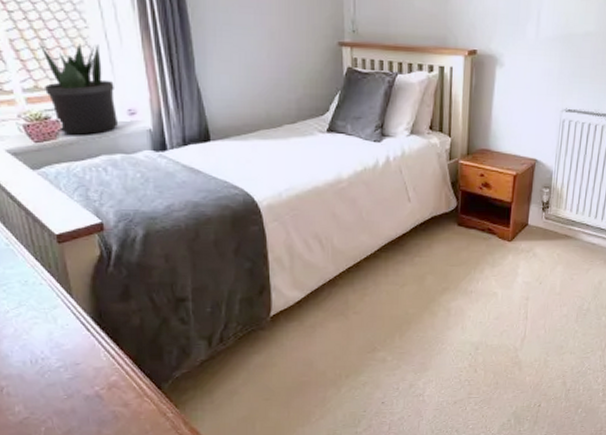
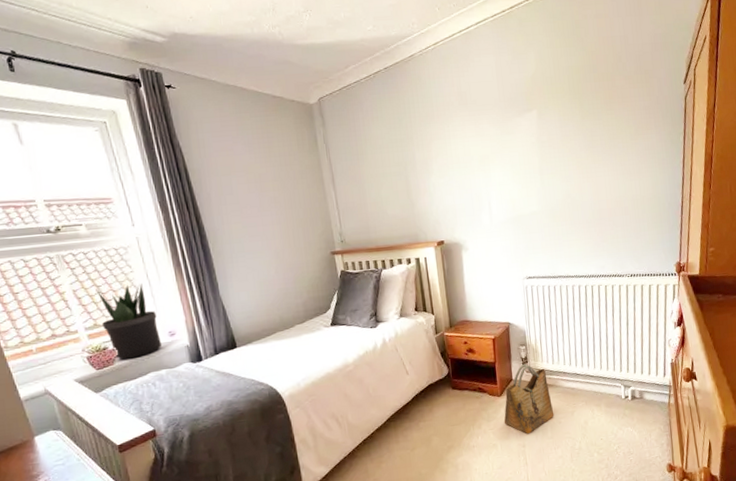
grocery bag: none [509,208,568,287] -> present [504,363,554,434]

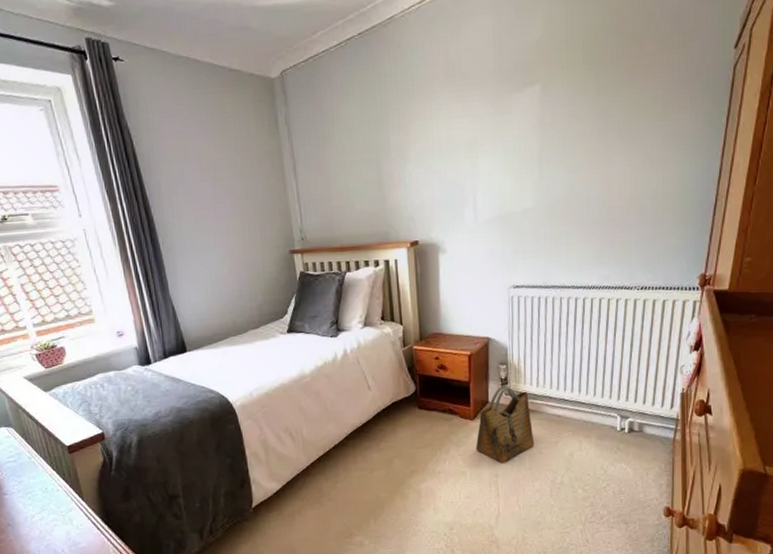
planter: present [96,284,162,360] -> none [43,280,111,359]

